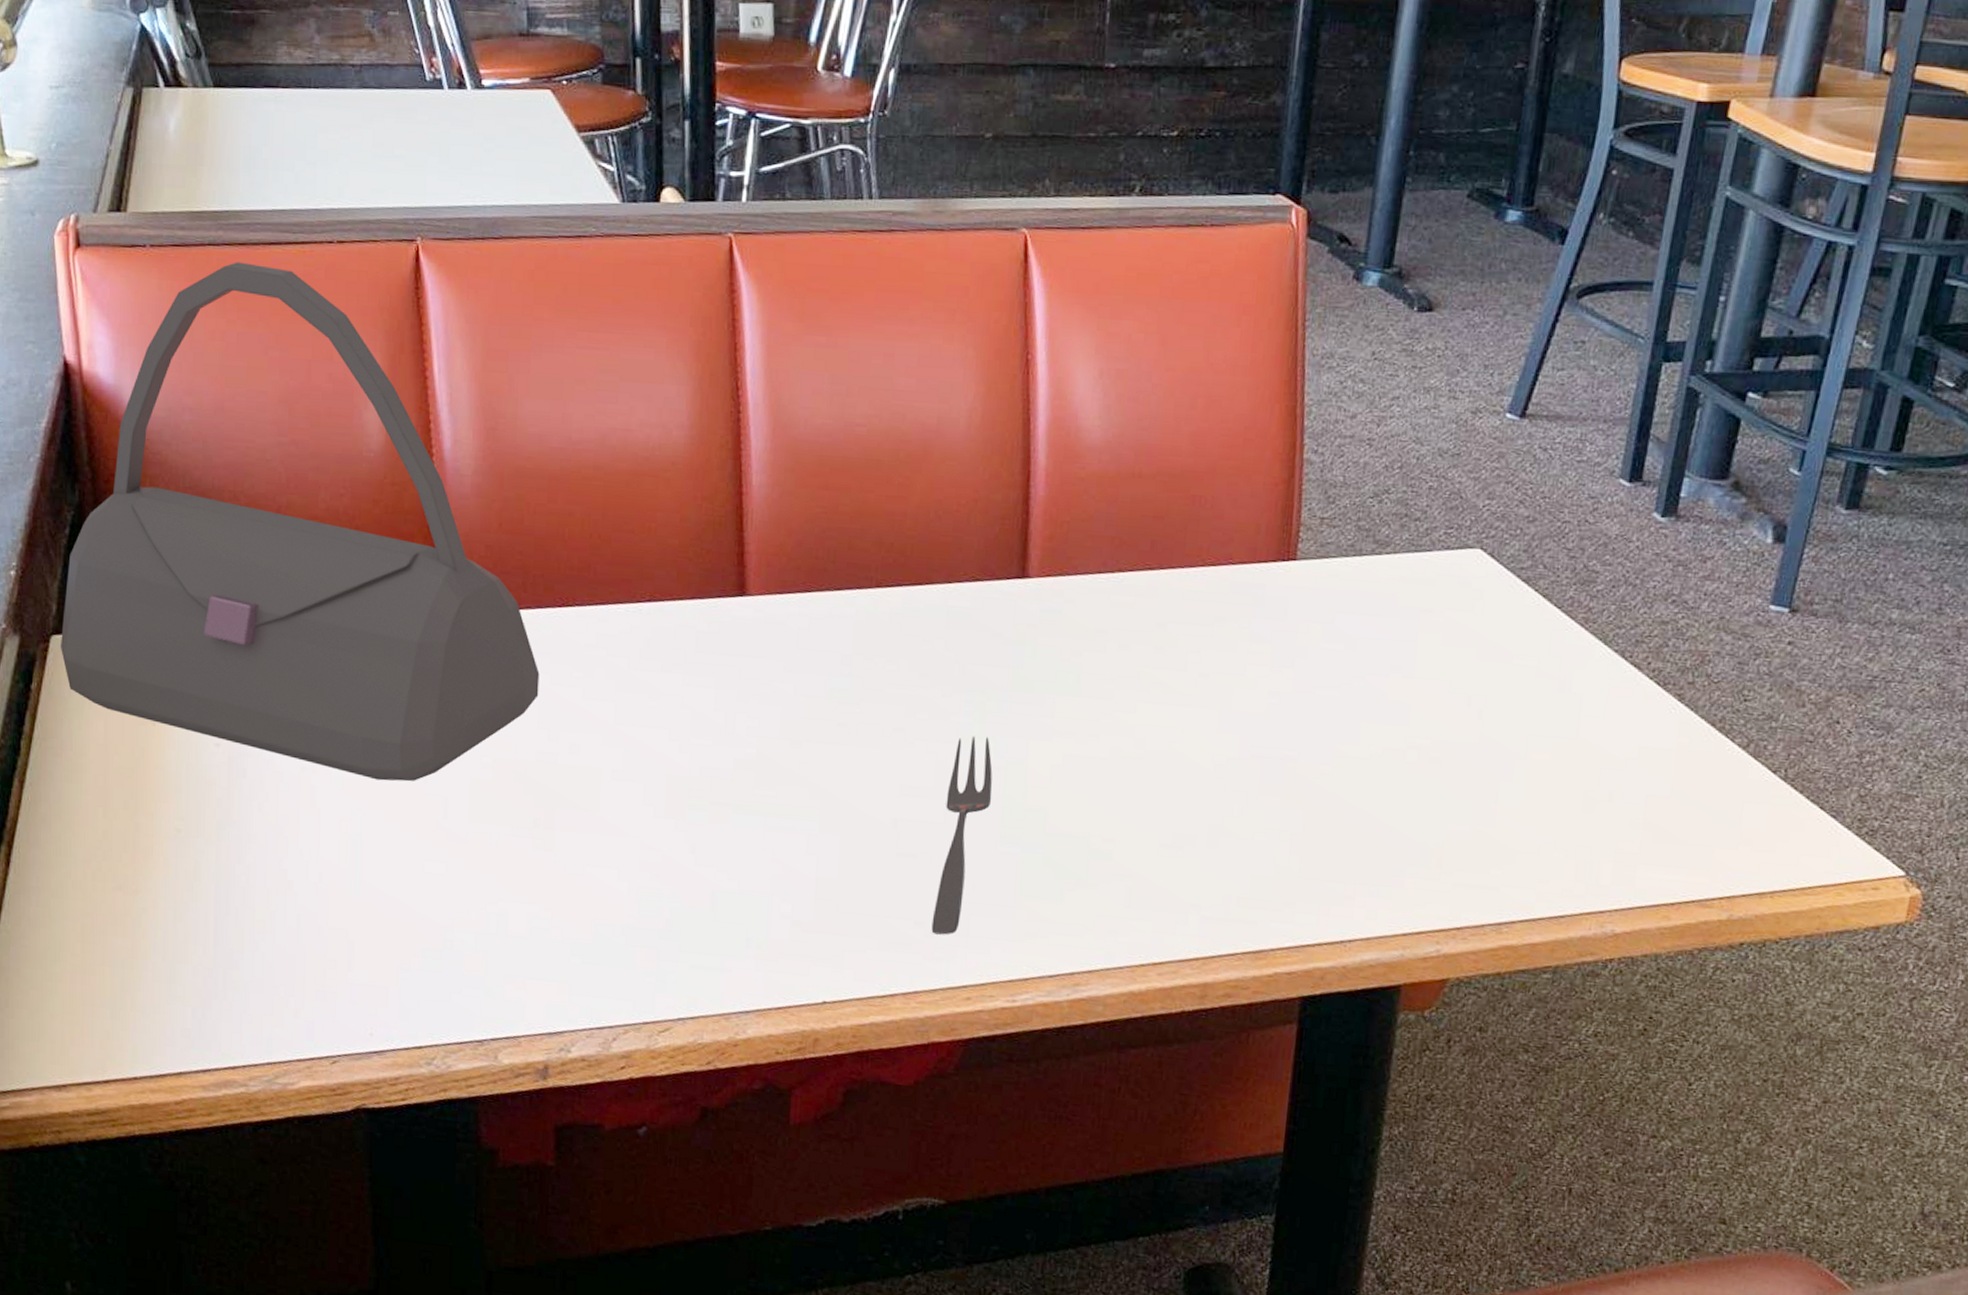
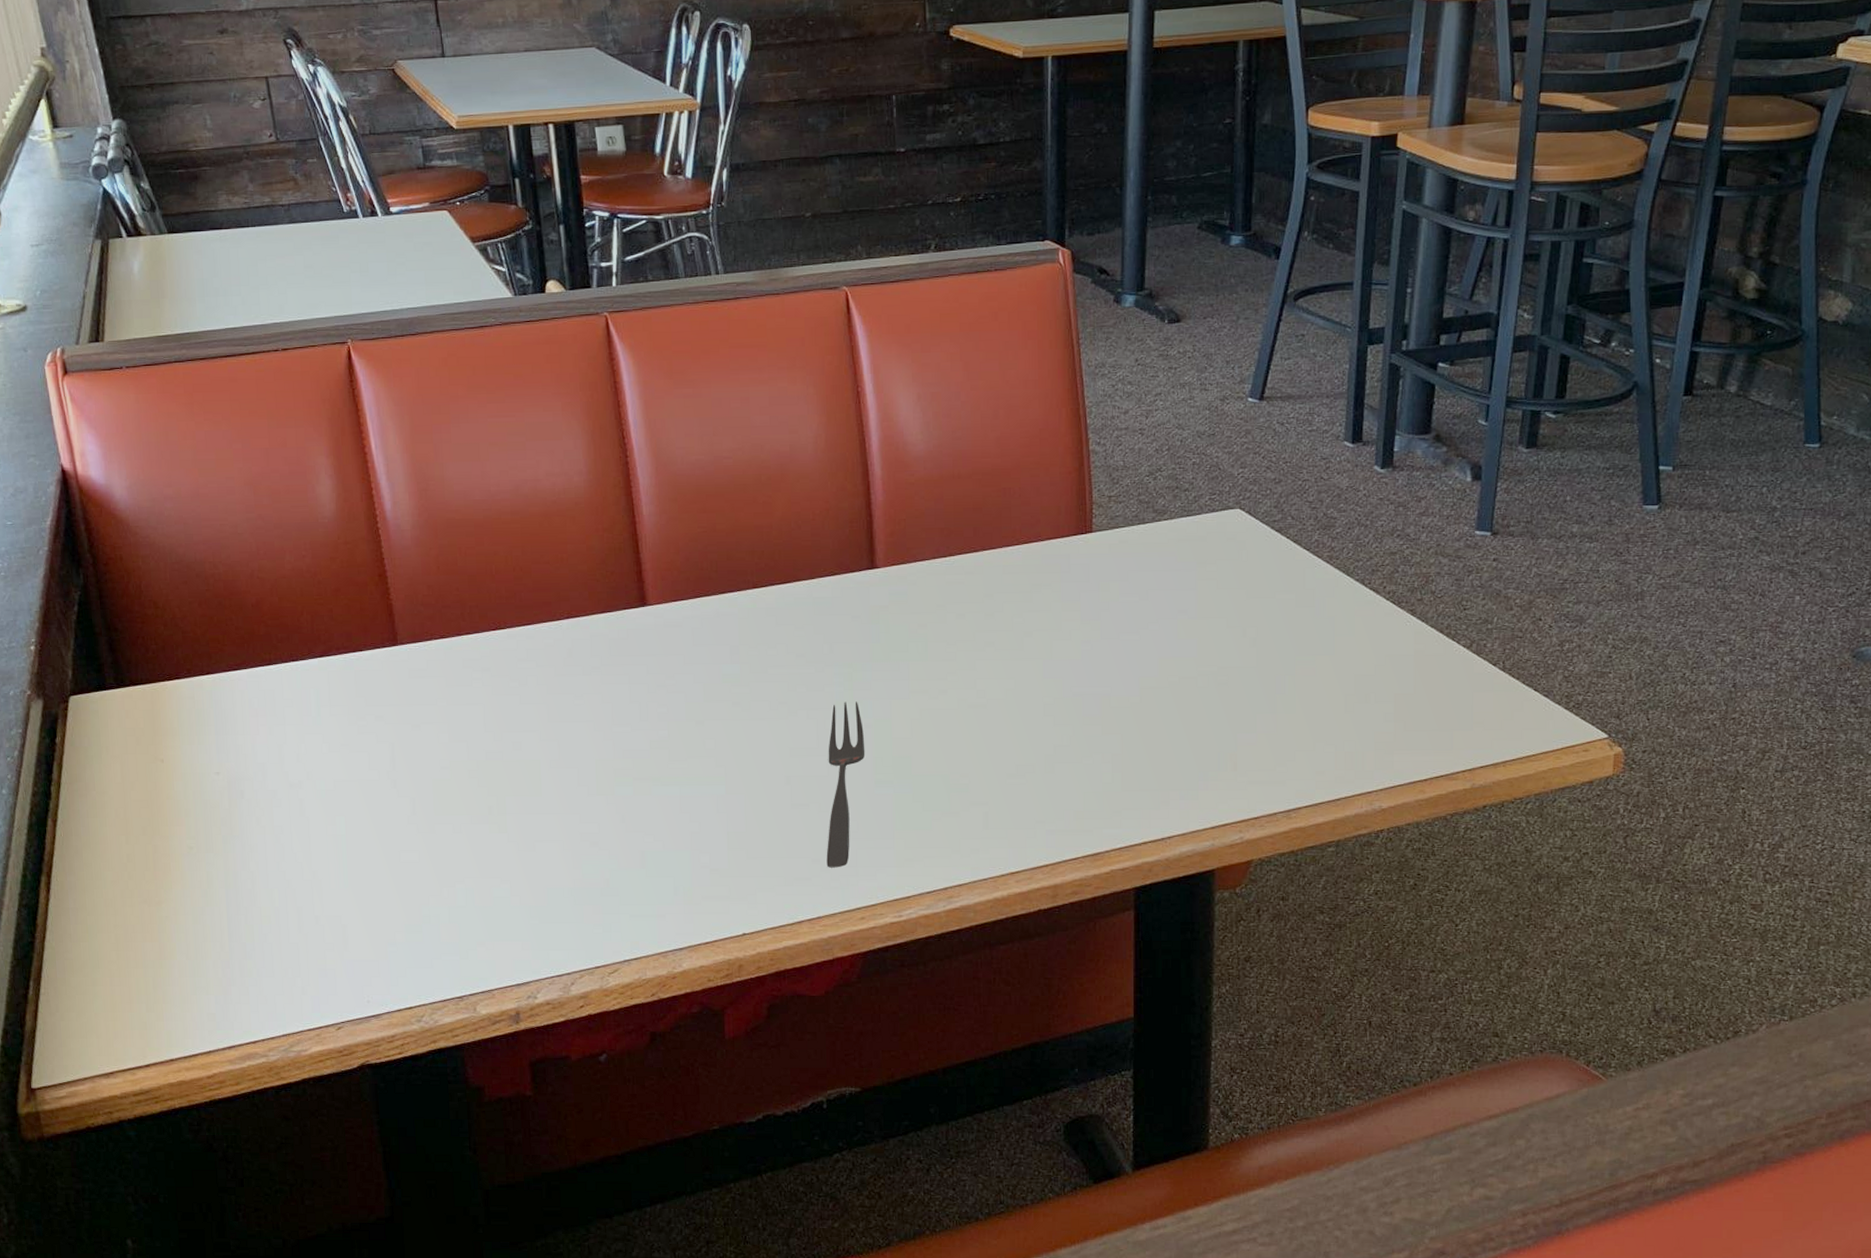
handbag: present [61,262,540,782] -> none [77,373,483,789]

